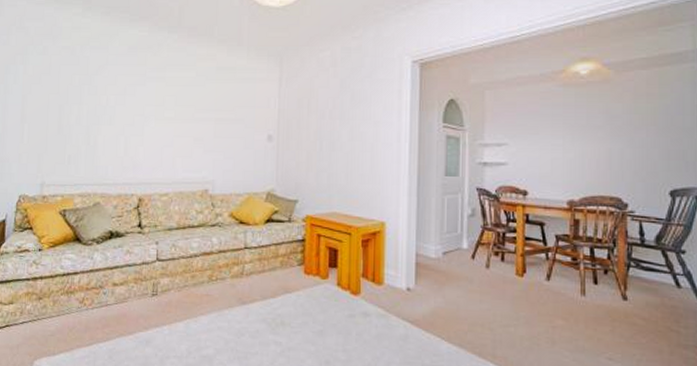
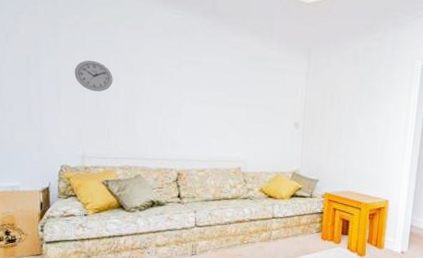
wall clock: none [39,84,77,116] -> present [74,60,113,92]

